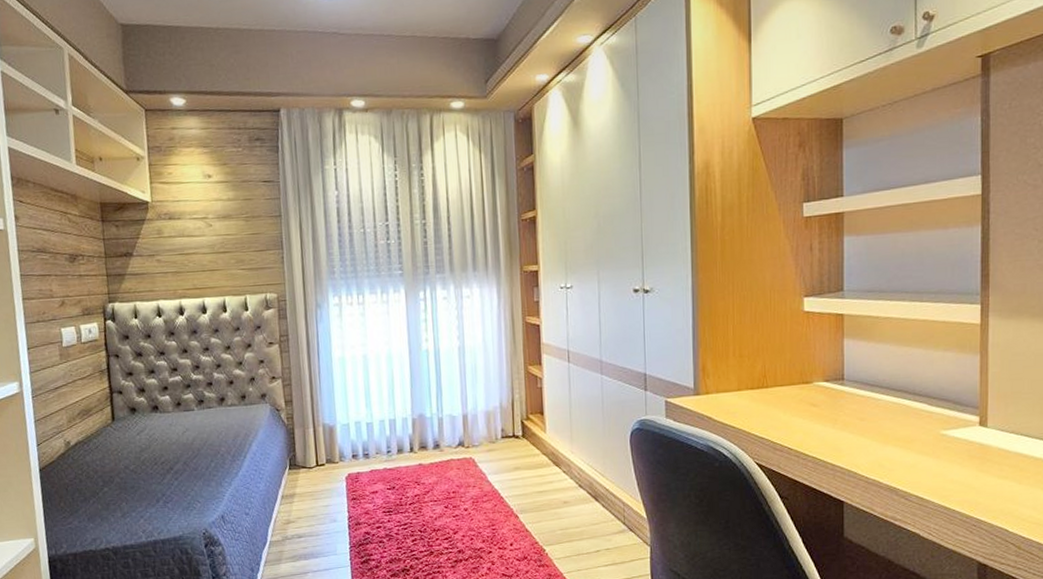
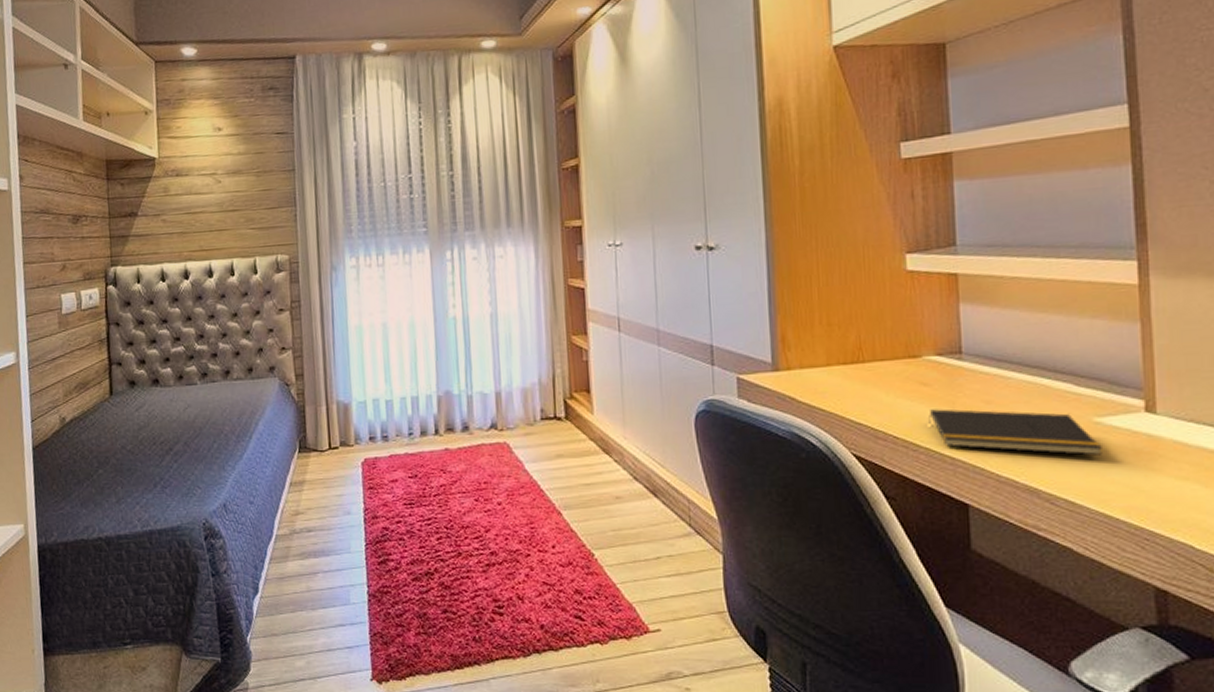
notepad: none [816,425,946,461] -> present [929,409,1103,456]

